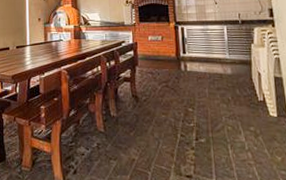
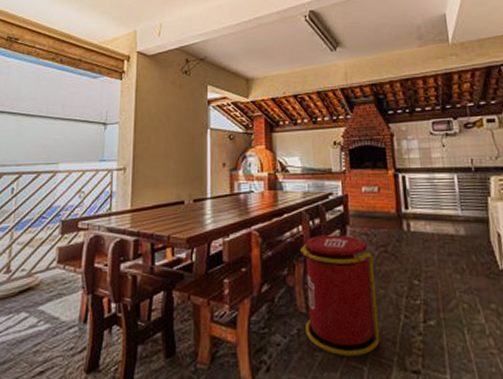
trash can: none [99,73,161,165] -> present [300,235,380,357]

